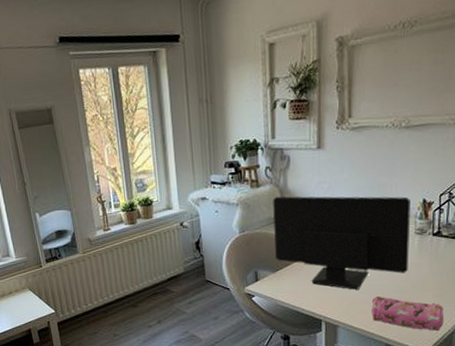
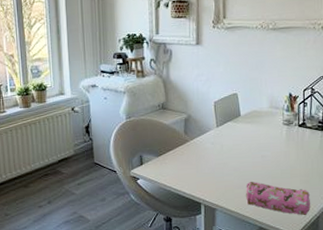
computer monitor: present [273,196,411,290] -> none [156,86,279,175]

